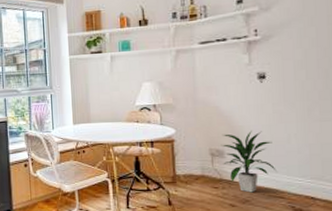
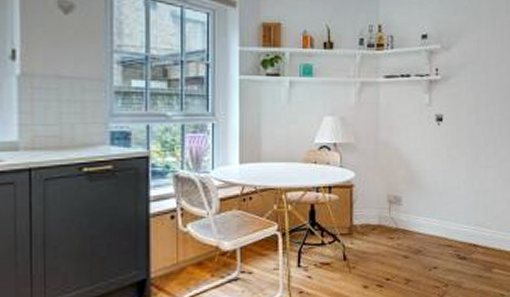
indoor plant: present [221,130,277,193] -> none [398,175,447,243]

